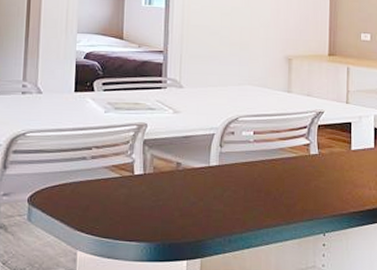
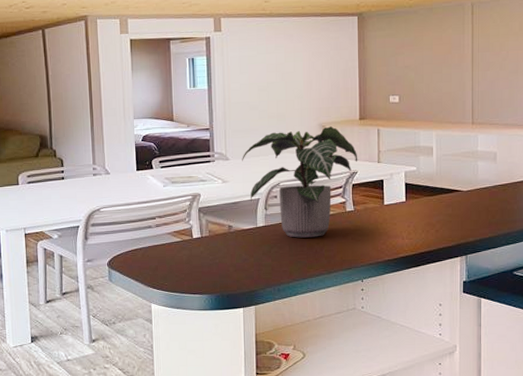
potted plant: none [197,60,325,182] -> present [242,126,358,238]

